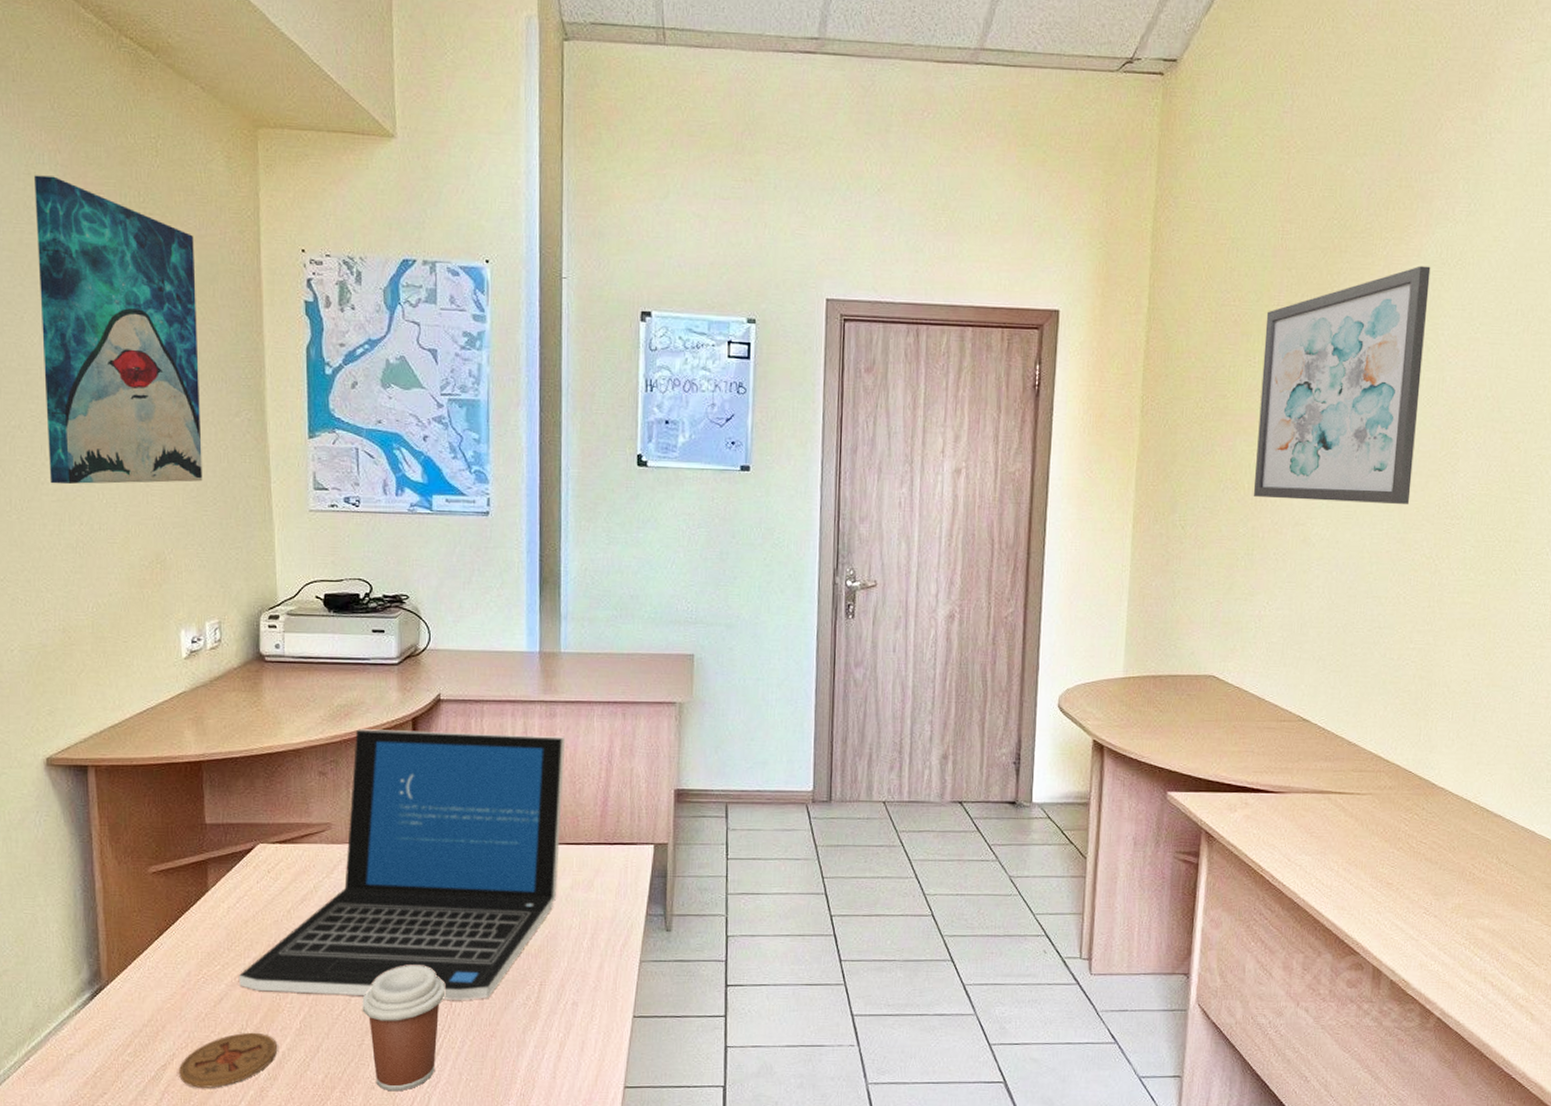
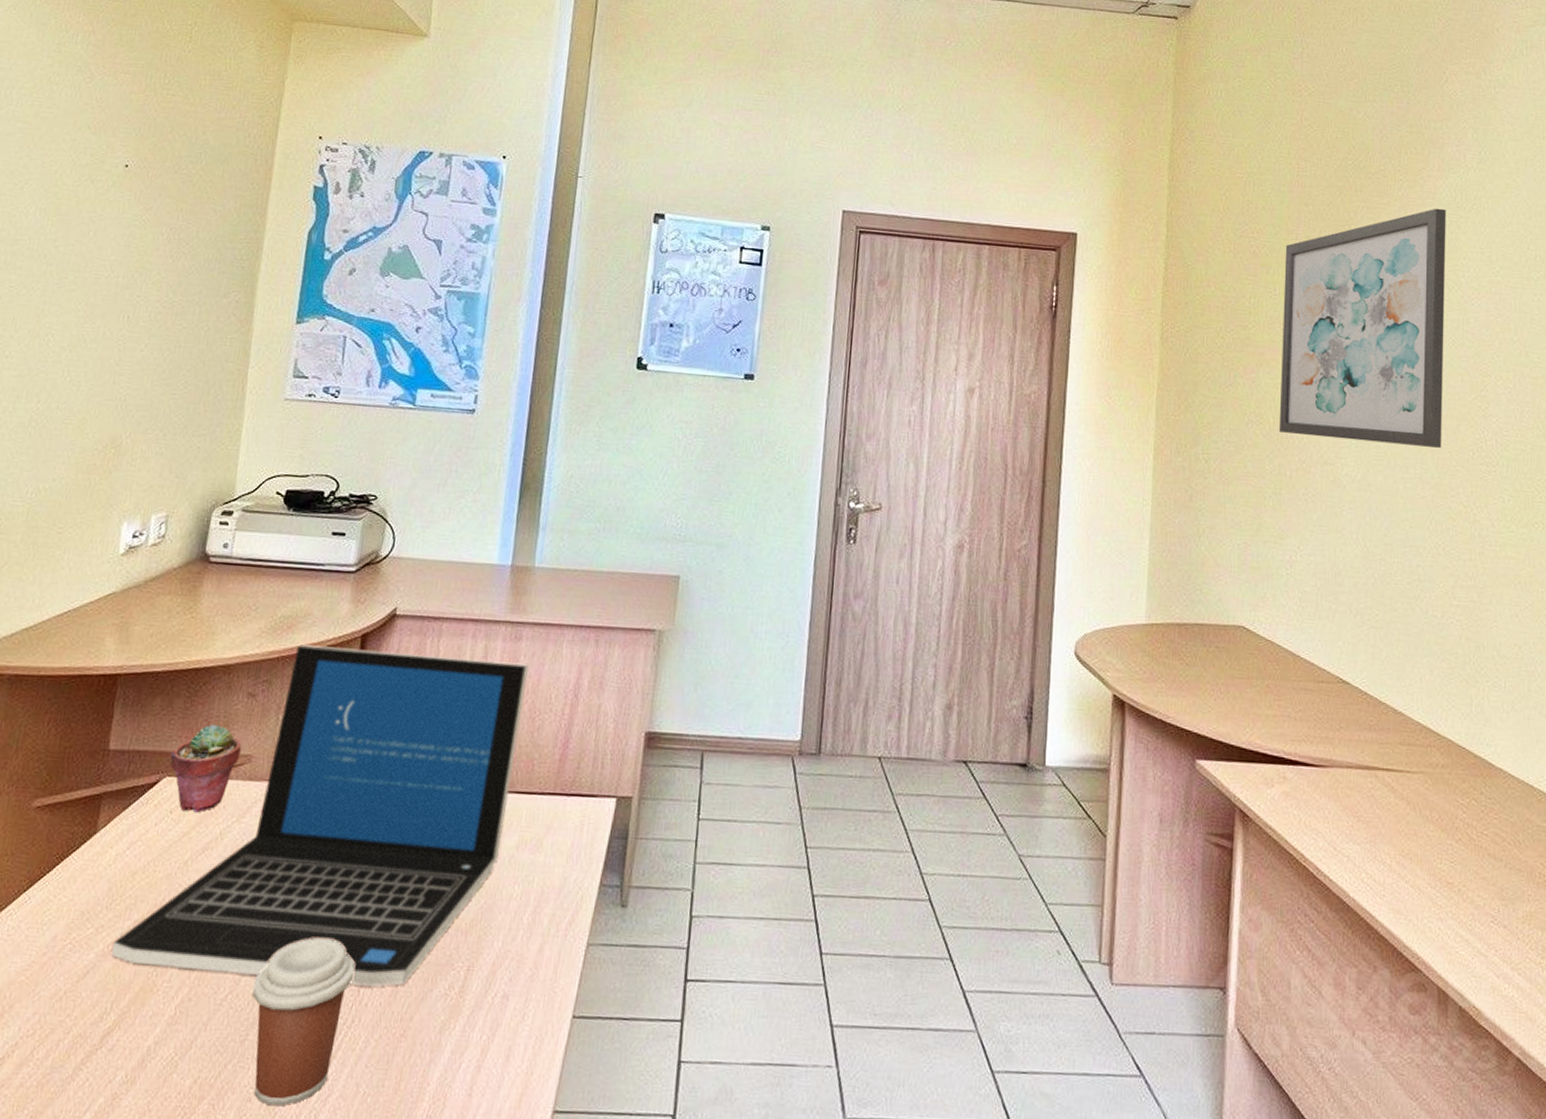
wall art: present [34,175,203,485] -> none [14,53,213,363]
coaster: present [179,1032,277,1088] -> none [17,1018,143,1092]
potted succulent: none [260,799,321,872] -> present [170,724,242,813]

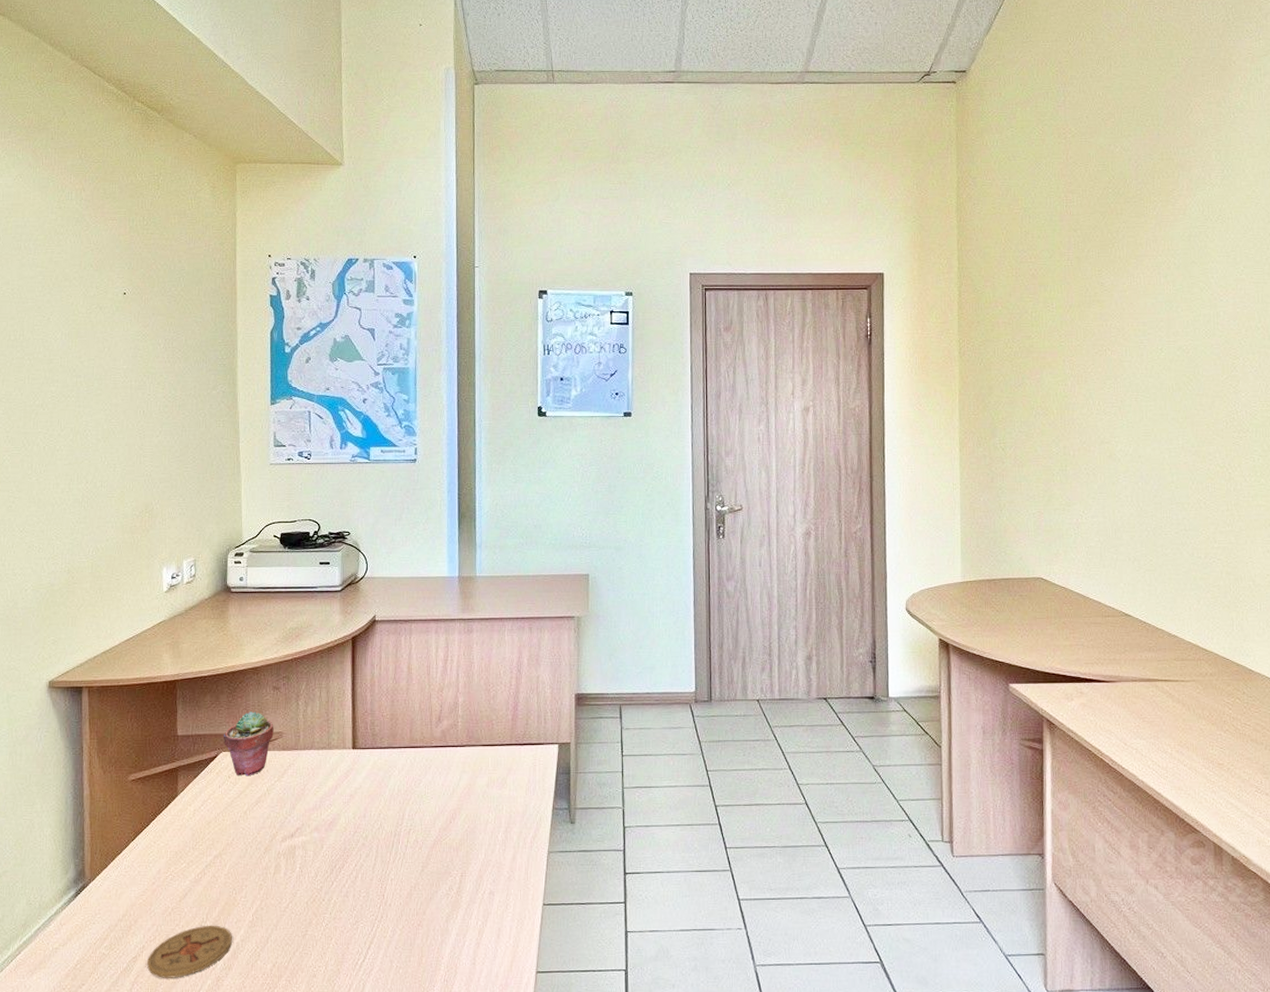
coaster: none [17,1018,143,1092] -> present [147,925,232,978]
laptop: present [111,644,529,987] -> none [200,648,480,892]
coffee cup: present [251,937,355,1107] -> none [306,859,379,979]
wall art: present [1278,208,1446,448] -> none [1059,222,1200,421]

